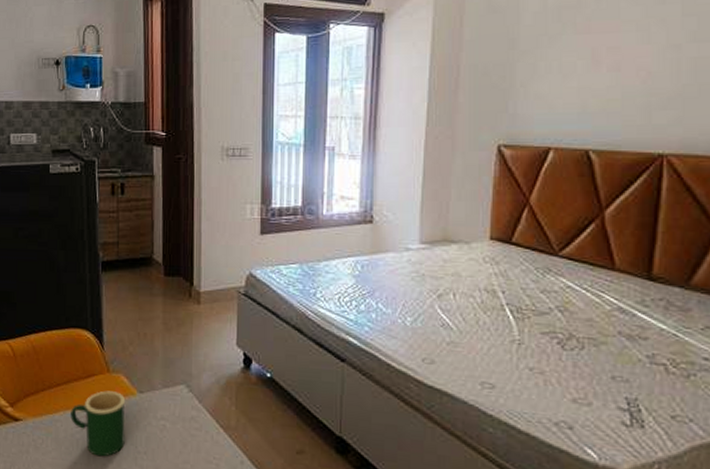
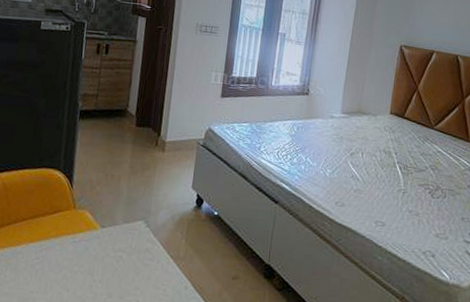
mug: present [70,390,126,457] -> none [32,225,88,286]

